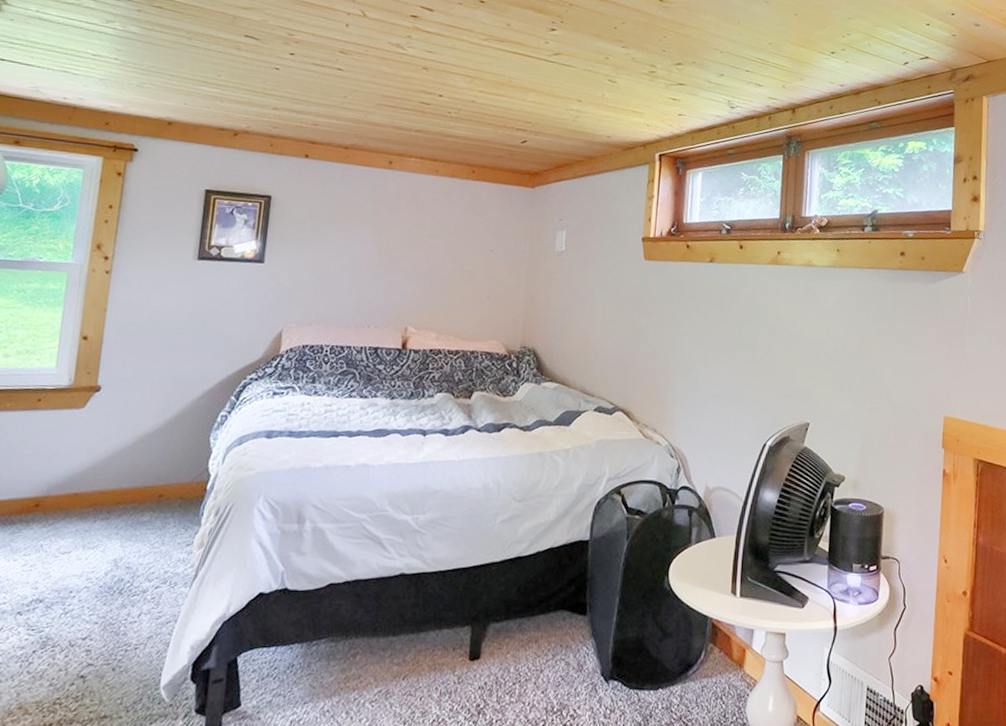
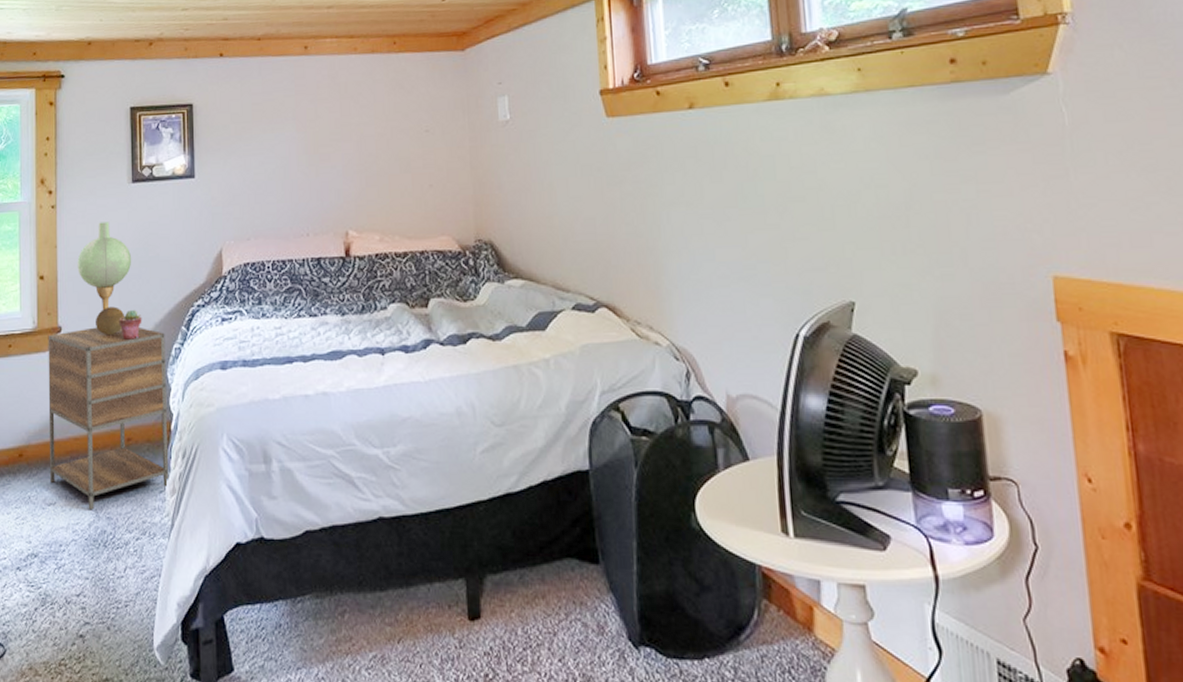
nightstand: none [68,389,213,560] -> present [48,327,169,510]
wall lamp: none [126,292,188,399] -> present [77,222,132,336]
potted succulent: none [165,376,191,404] -> present [119,309,142,340]

